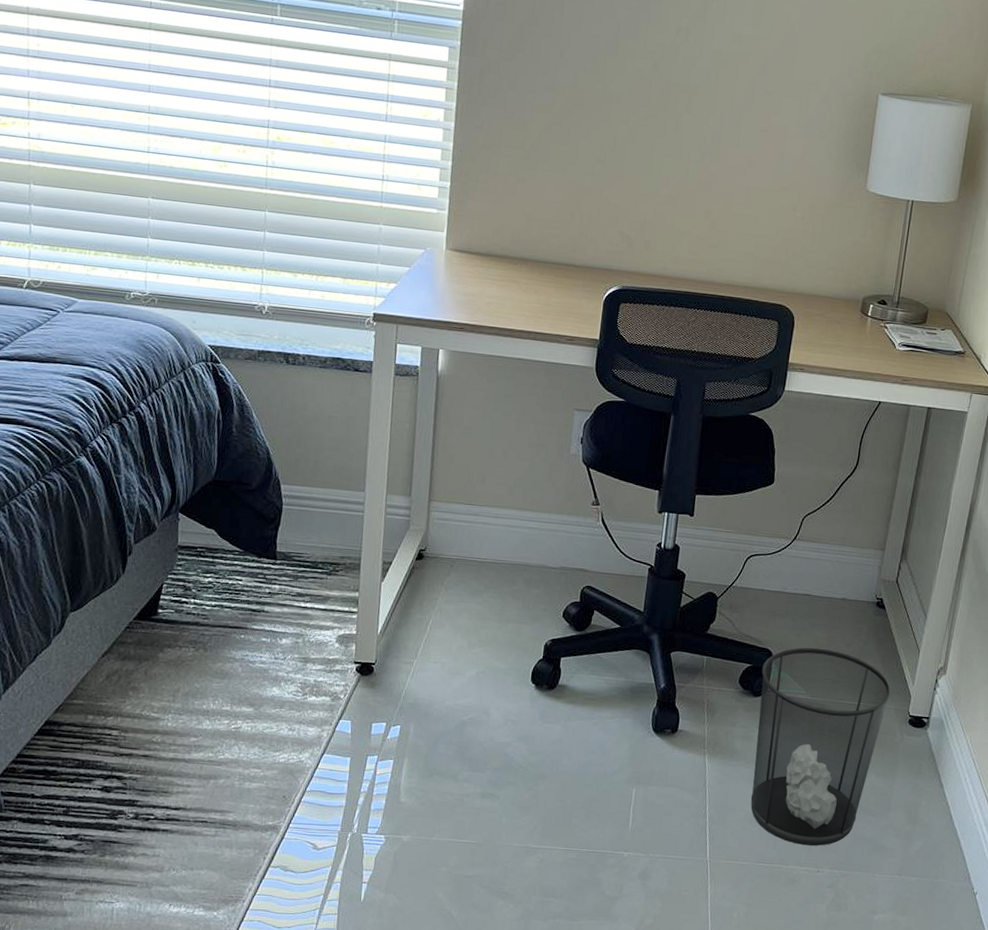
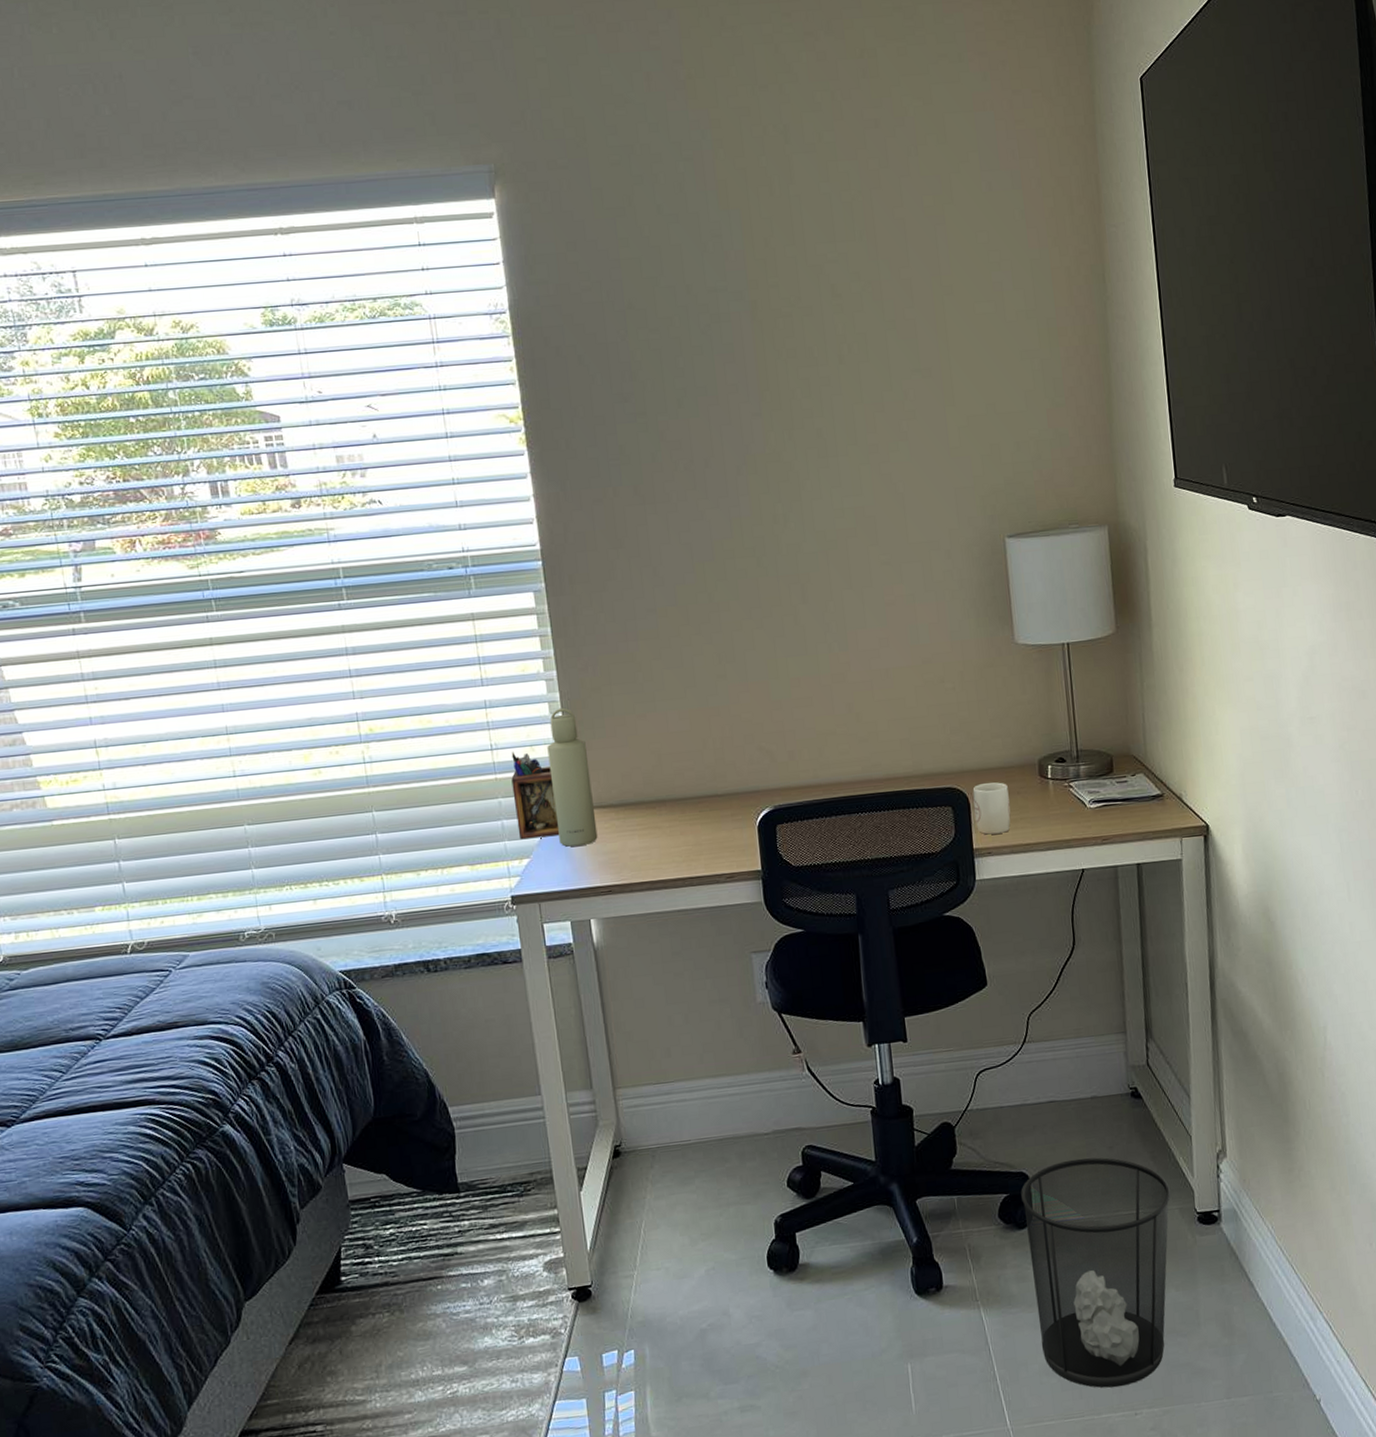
desk organizer: none [391,185,432,270] -> present [511,751,560,840]
bottle: none [426,156,468,283] -> present [547,707,598,847]
mug: none [795,307,831,355] -> present [972,782,1011,835]

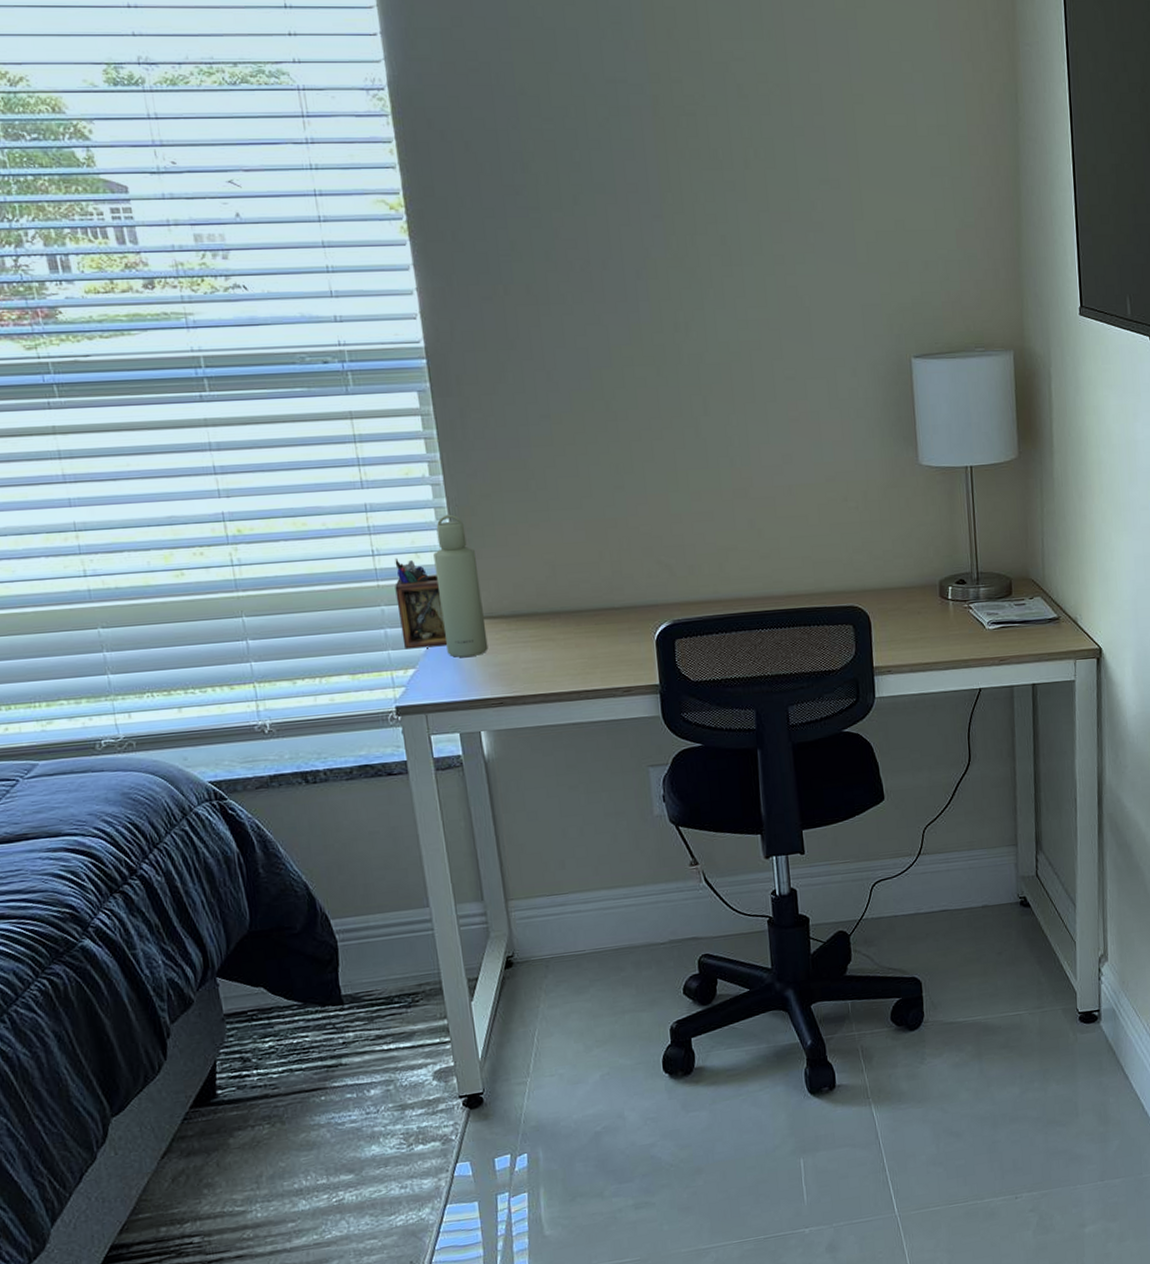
mug: present [972,782,1011,835] -> none [873,601,912,653]
waste bin: present [1021,1157,1171,1388] -> none [913,962,1055,1175]

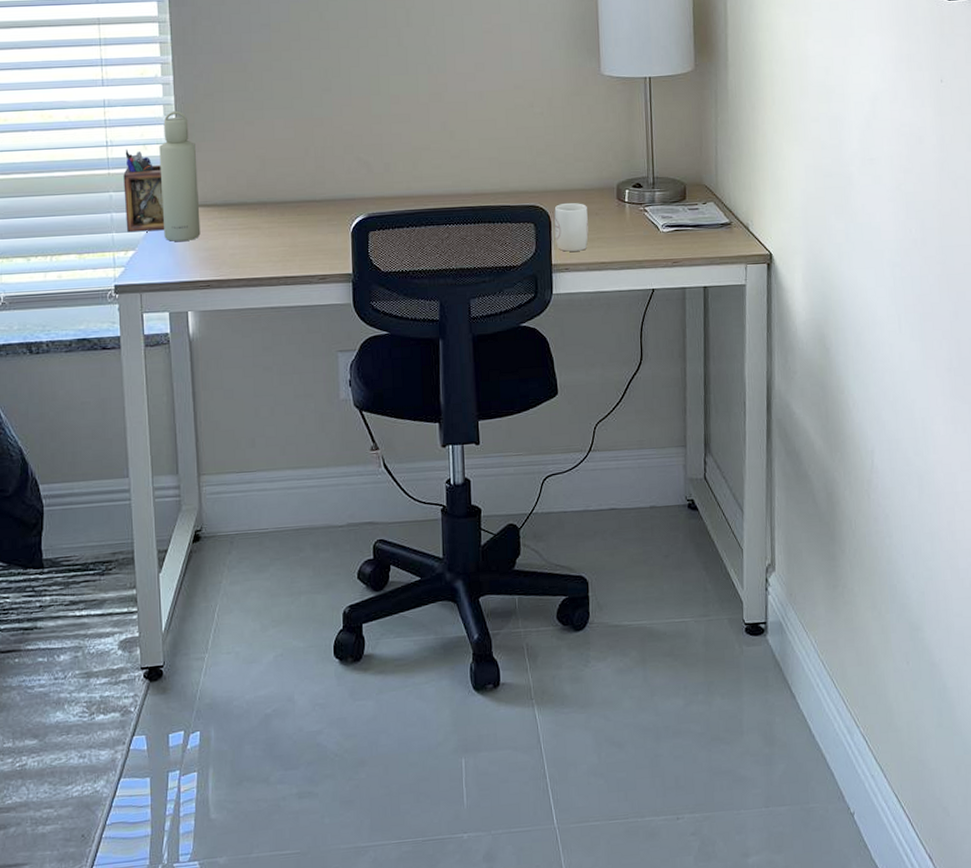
mug: none [873,601,912,653] -> present [554,202,589,252]

